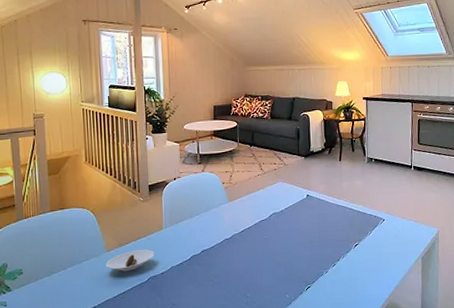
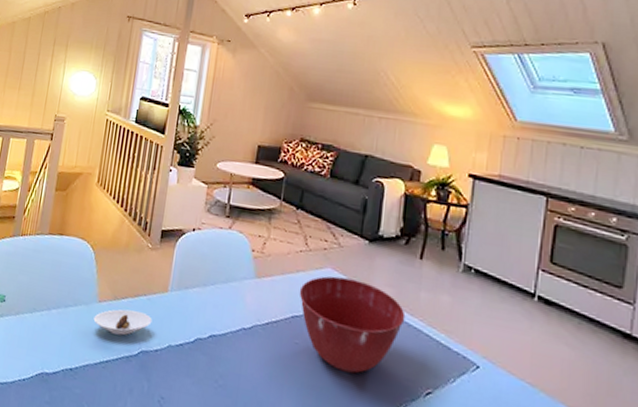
mixing bowl: none [261,185,336,248] -> present [299,276,406,374]

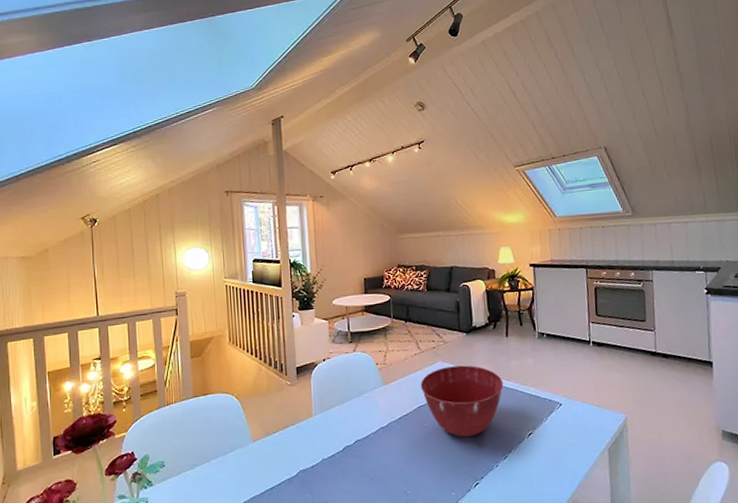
saucer: present [93,309,152,336] -> none [251,439,304,464]

